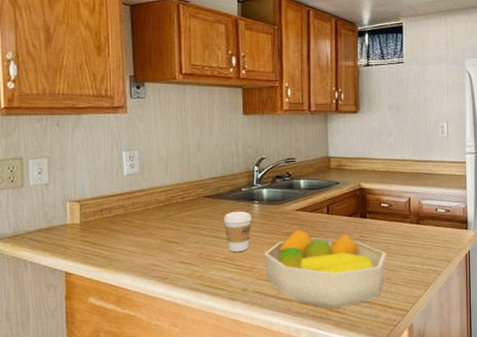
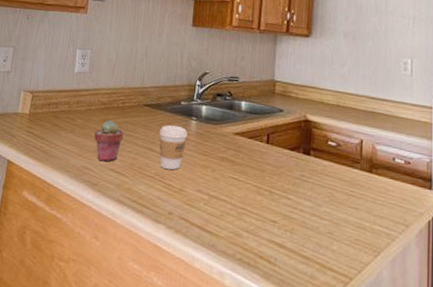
potted succulent: none [156,216,188,256] -> present [94,120,124,162]
fruit bowl: present [263,229,386,308] -> none [194,155,330,257]

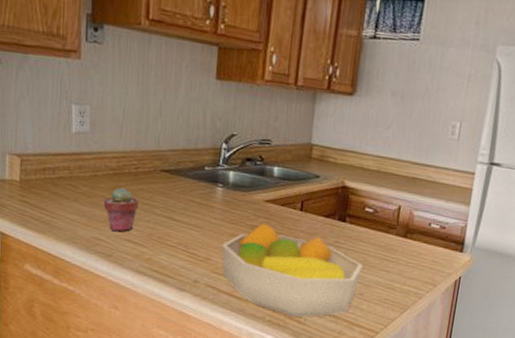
coffee cup: present [159,125,188,170] -> none [180,192,213,239]
fruit bowl: none [194,155,330,257] -> present [221,222,362,317]

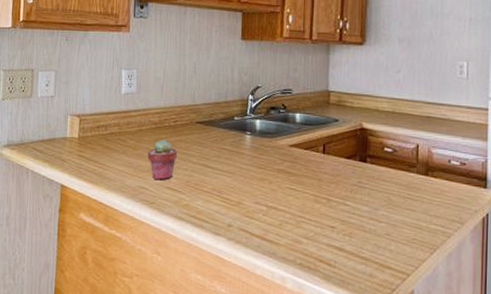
fruit bowl: present [221,222,362,317] -> none [252,166,387,259]

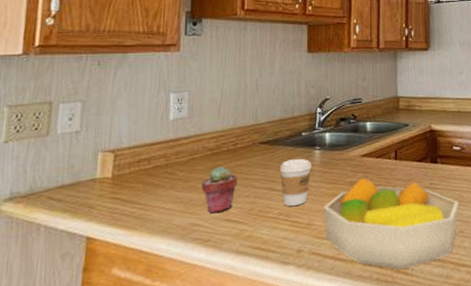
coffee cup: none [214,141,243,184] -> present [280,159,312,206]
fruit bowl: none [252,166,387,259] -> present [323,177,459,269]

